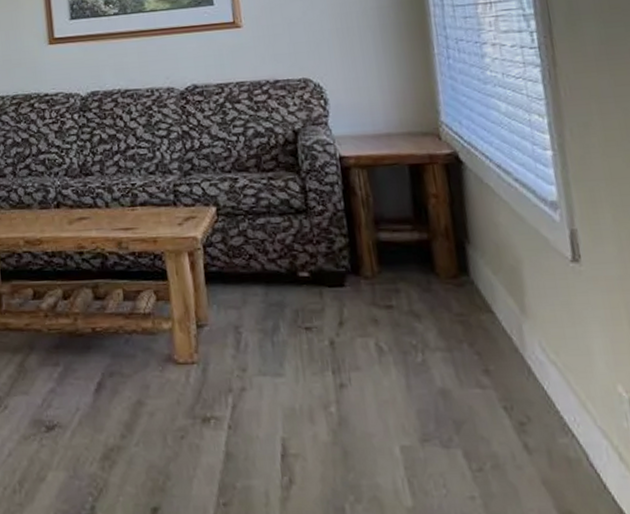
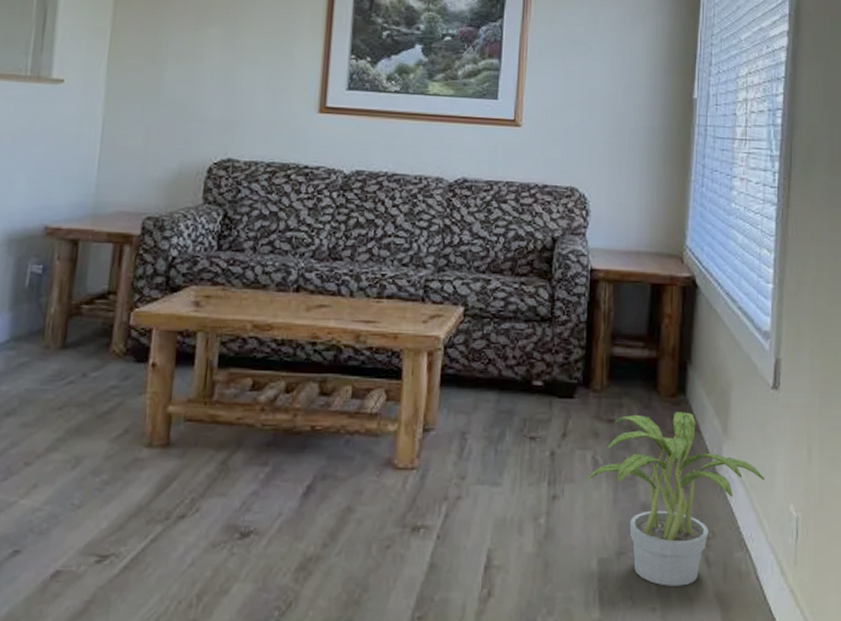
potted plant: none [372,293,581,474] -> present [586,412,765,586]

